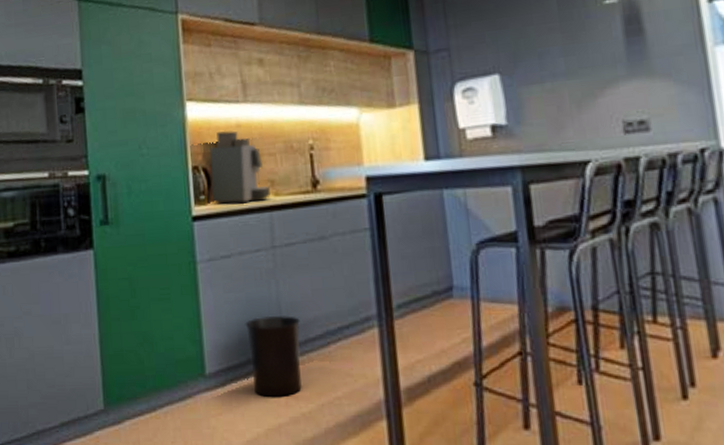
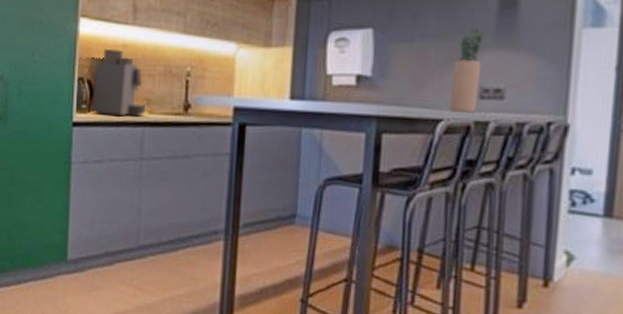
waste bin: present [245,315,303,398] -> none [107,217,156,288]
vase: none [590,58,624,151] -> present [449,27,484,113]

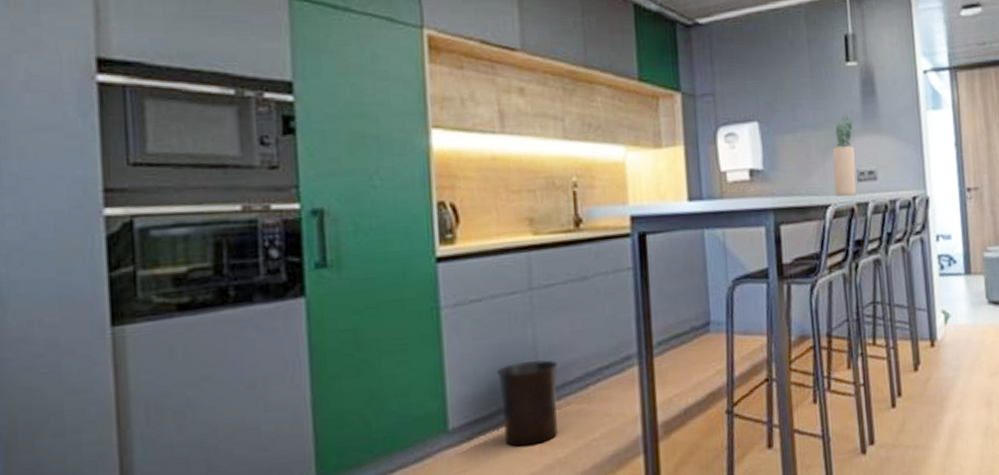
coffee machine: present [92,48,145,117] -> none [459,163,529,244]
waste bin: none [107,217,156,288] -> present [496,360,559,447]

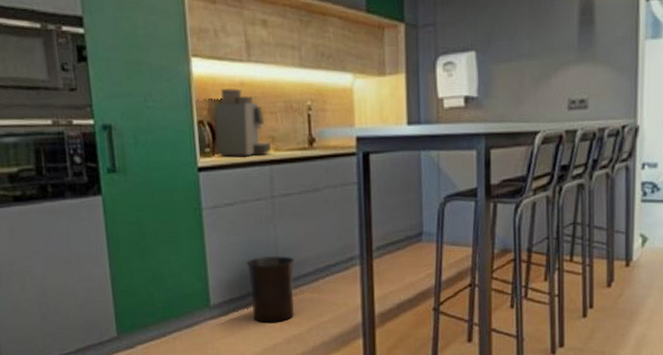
coffee machine: none [459,163,529,244] -> present [214,87,271,158]
vase: present [832,114,857,197] -> none [544,44,568,124]

